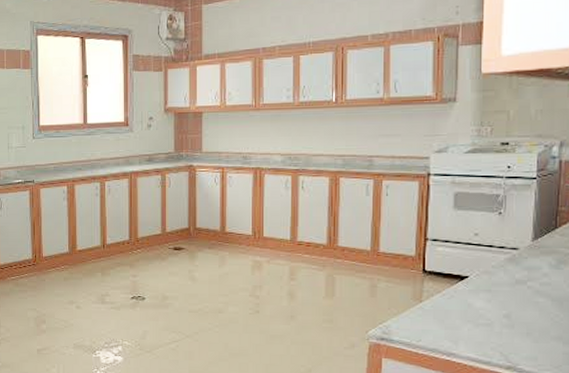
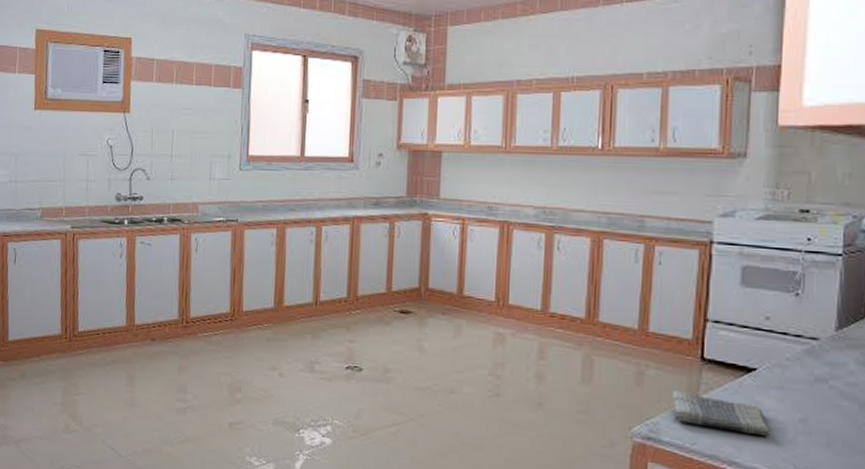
dish towel: none [401,298,481,331] -> present [672,390,770,437]

